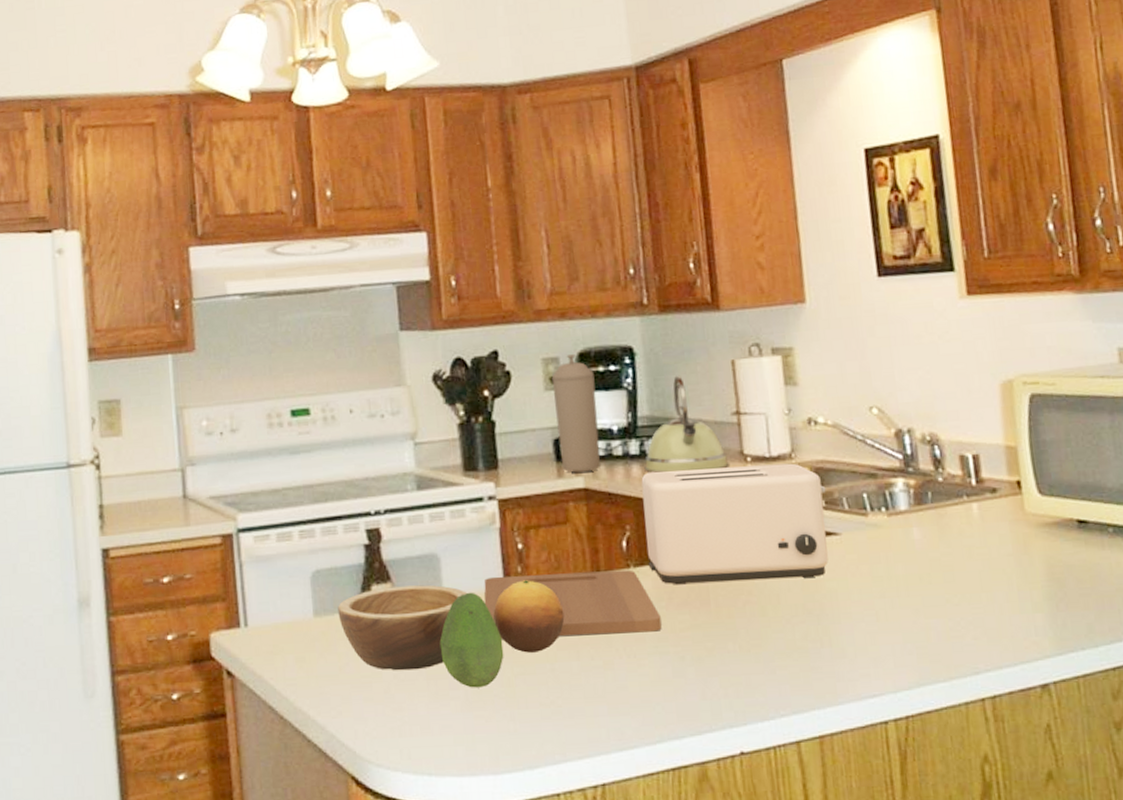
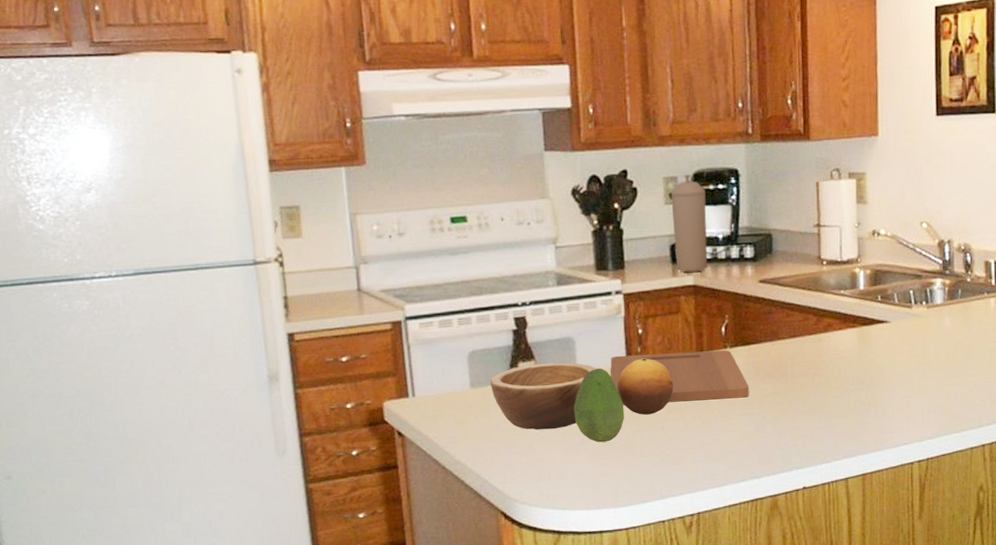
toaster: present [641,463,829,585] -> none [739,266,882,362]
kettle: present [644,375,729,473] -> none [742,193,809,273]

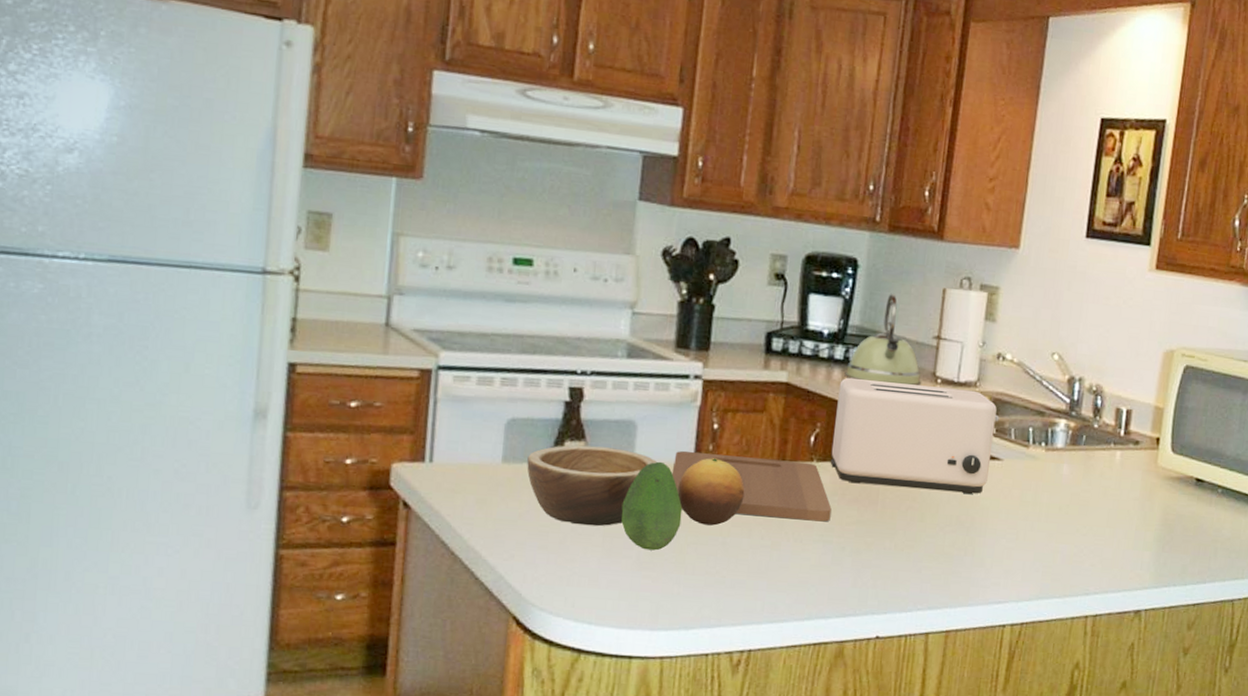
canister: present [670,174,707,272] -> none [770,255,817,368]
toaster: none [739,266,882,362] -> present [830,377,999,495]
kettle: none [742,193,809,273] -> present [844,293,921,386]

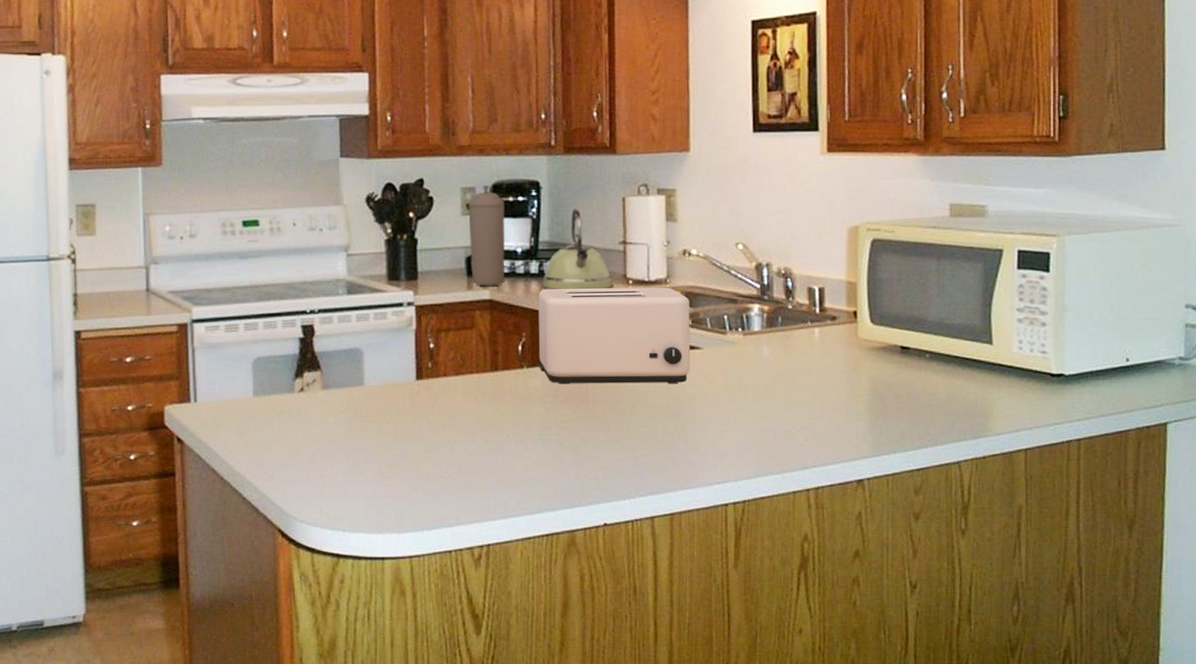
bowl: present [527,445,657,527] -> none [274,374,384,445]
fruit: present [621,461,683,551] -> none [359,382,412,461]
cutting board: present [671,450,832,522] -> none [398,369,546,423]
fruit: present [677,458,745,526] -> none [405,374,465,435]
canister: none [770,255,817,368] -> present [468,185,505,286]

